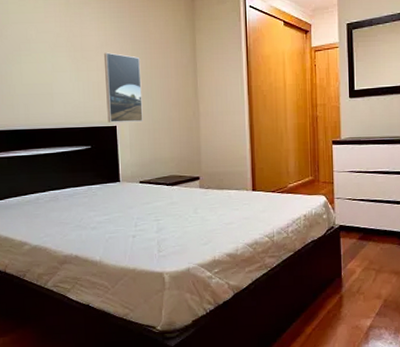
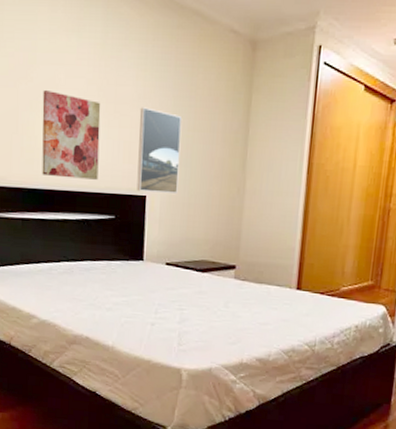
wall art: none [17,44,73,118] -> present [42,89,101,180]

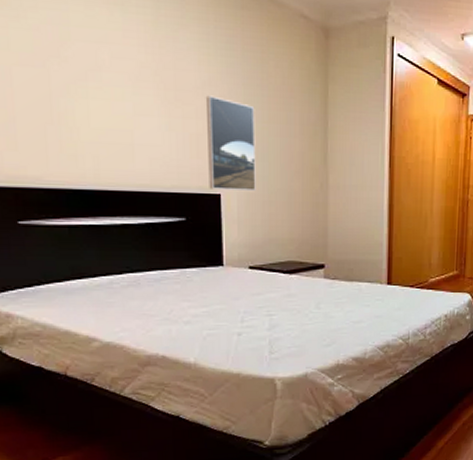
wall art: present [42,89,101,180] -> none [82,71,162,178]

